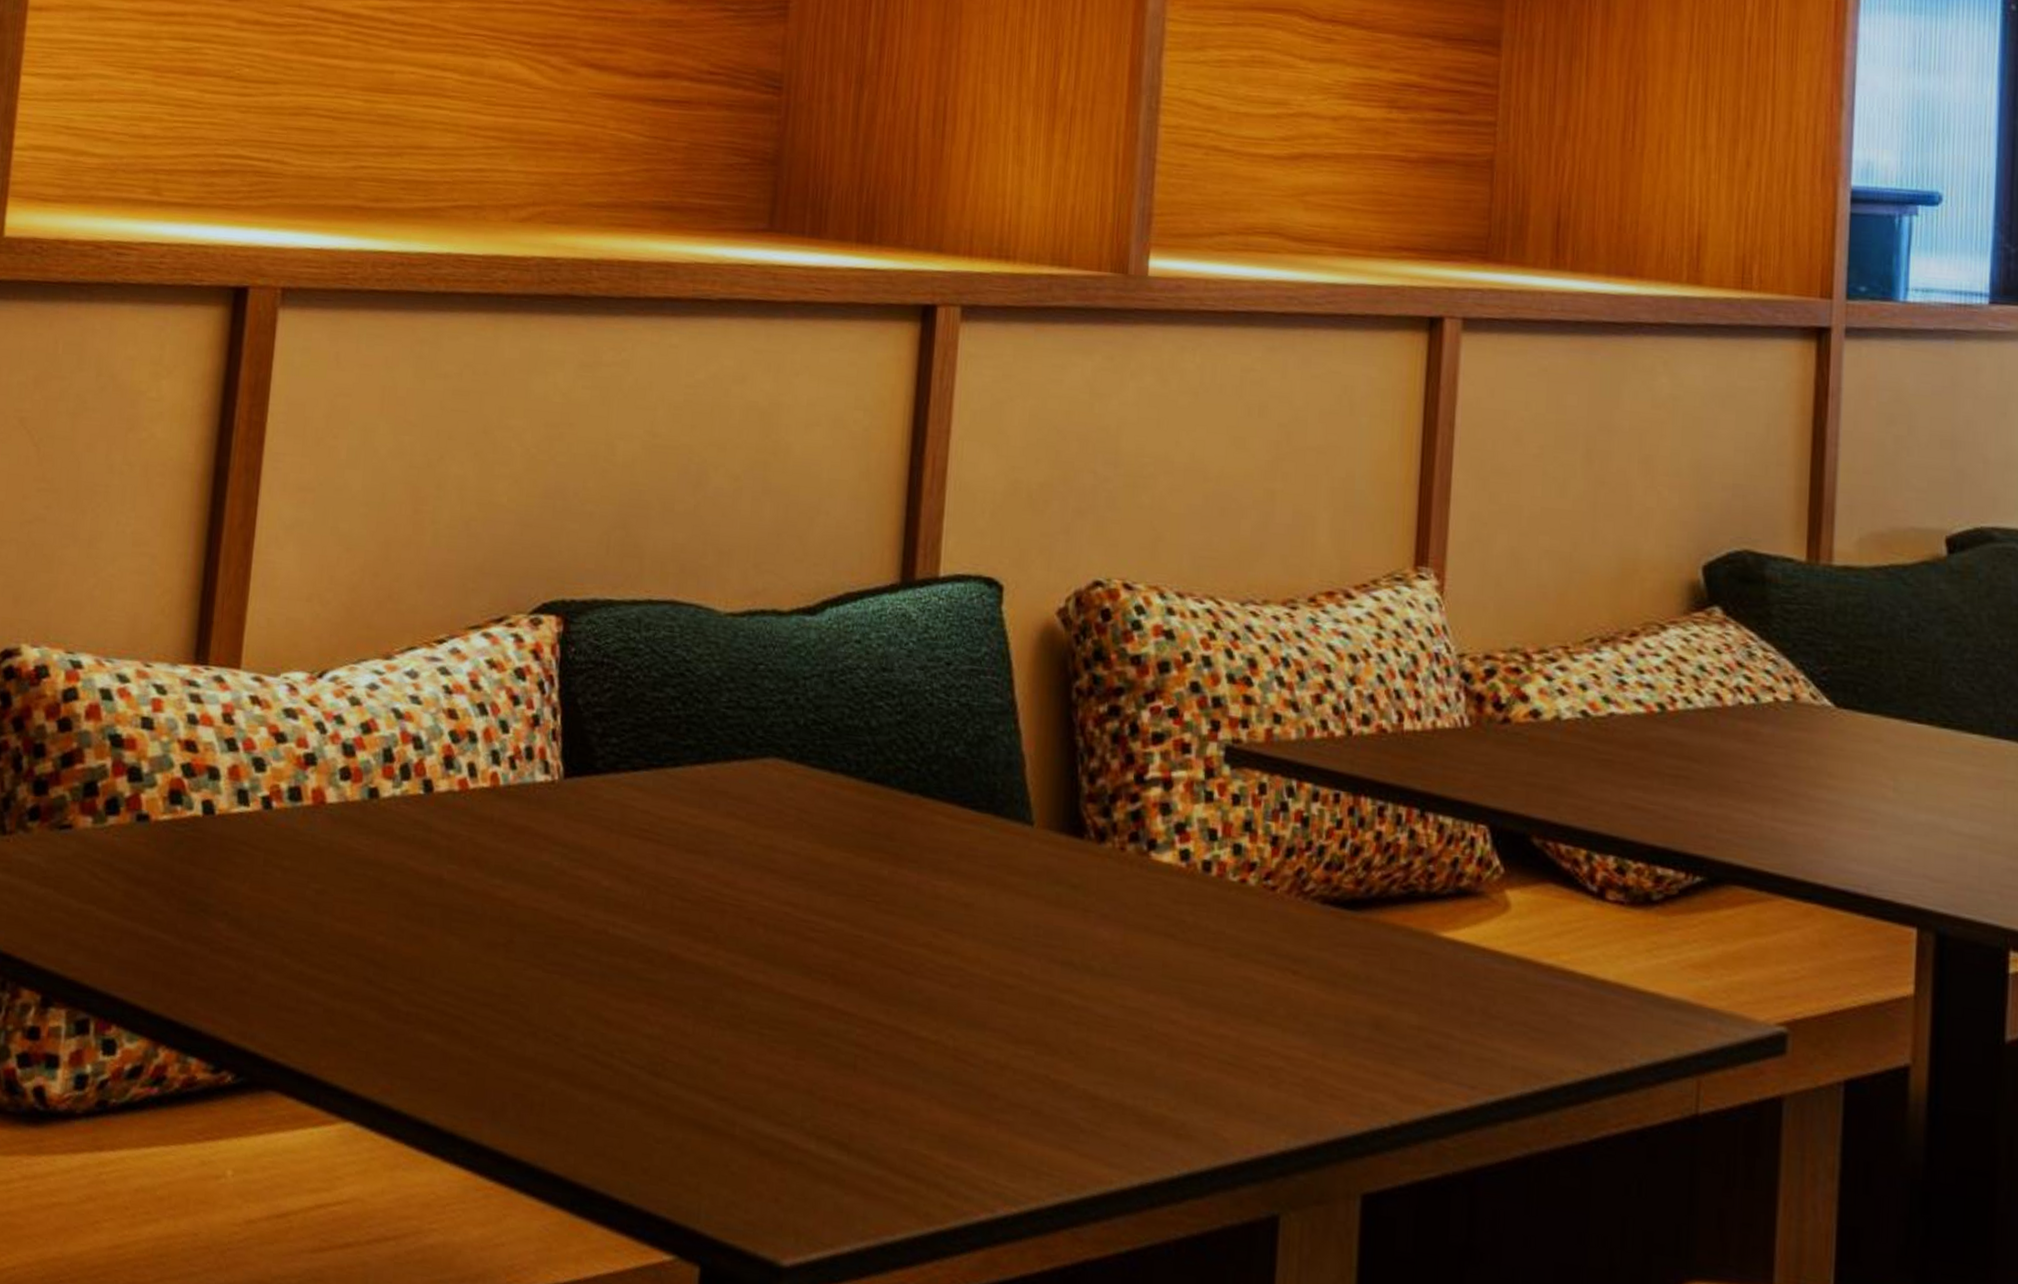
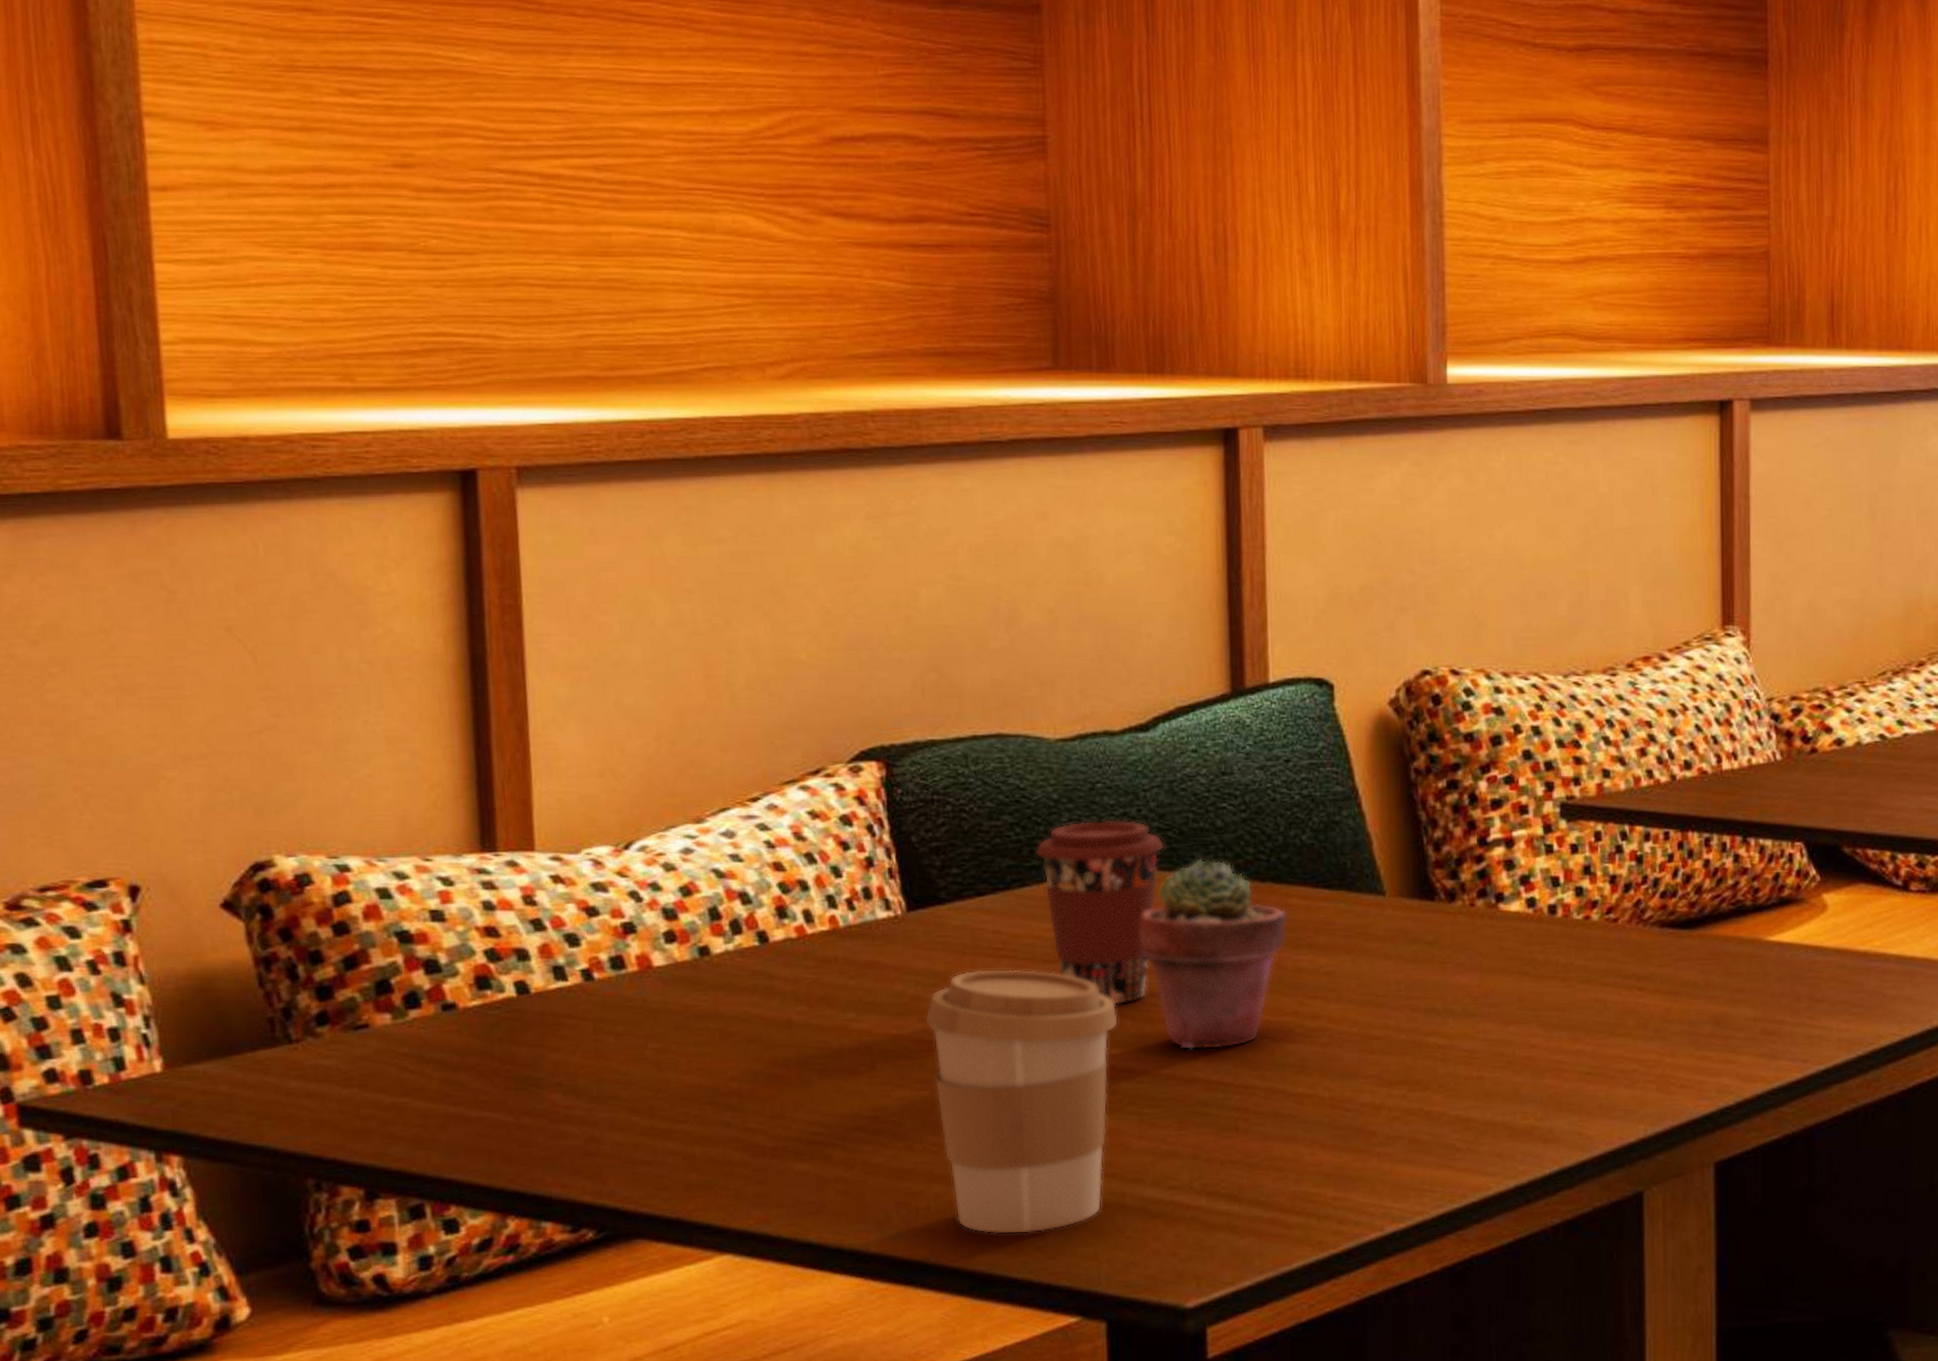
coffee cup: none [565,849,752,1152] -> present [925,968,1119,1235]
coffee cup: none [691,703,818,910] -> present [1034,820,1165,1006]
potted succulent: none [782,758,933,975] -> present [1139,858,1289,1050]

